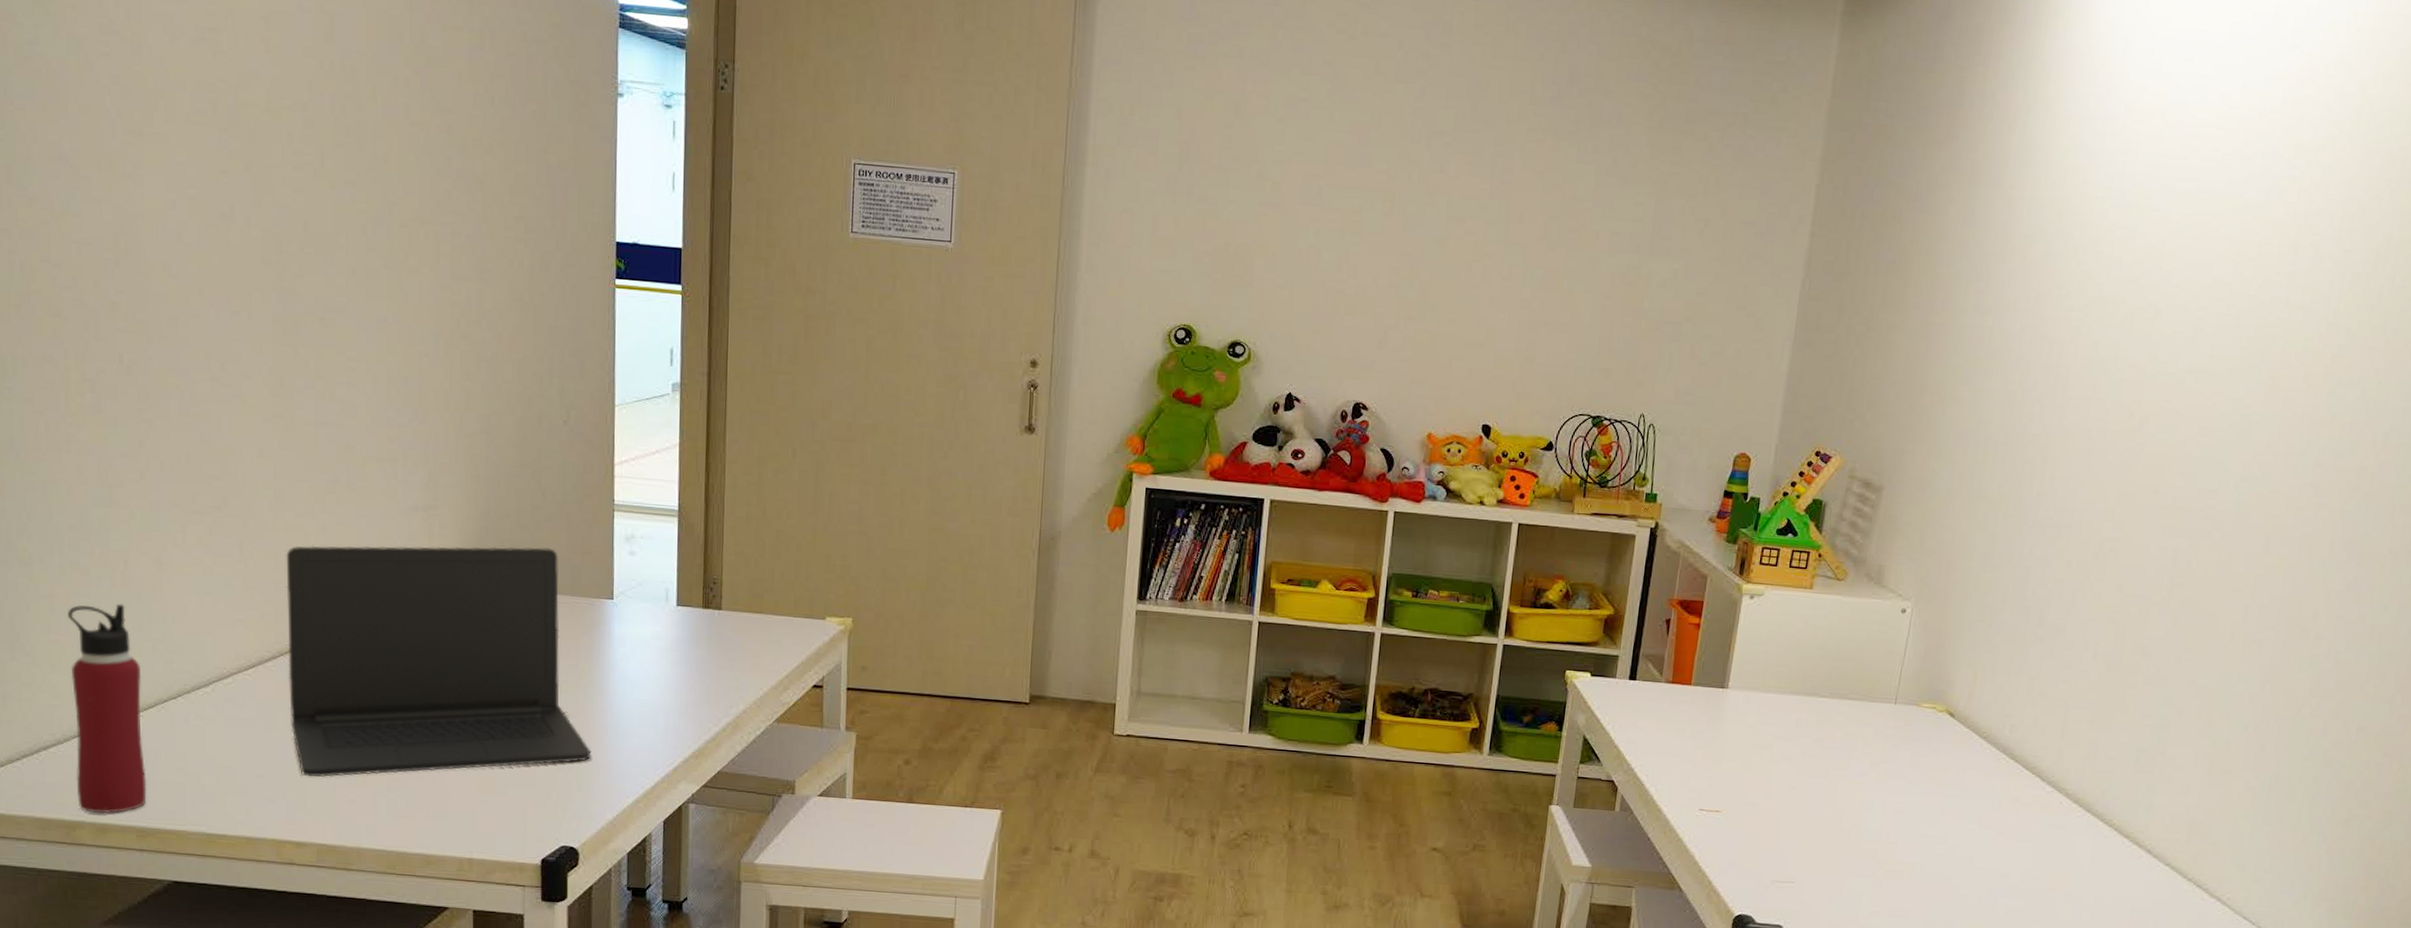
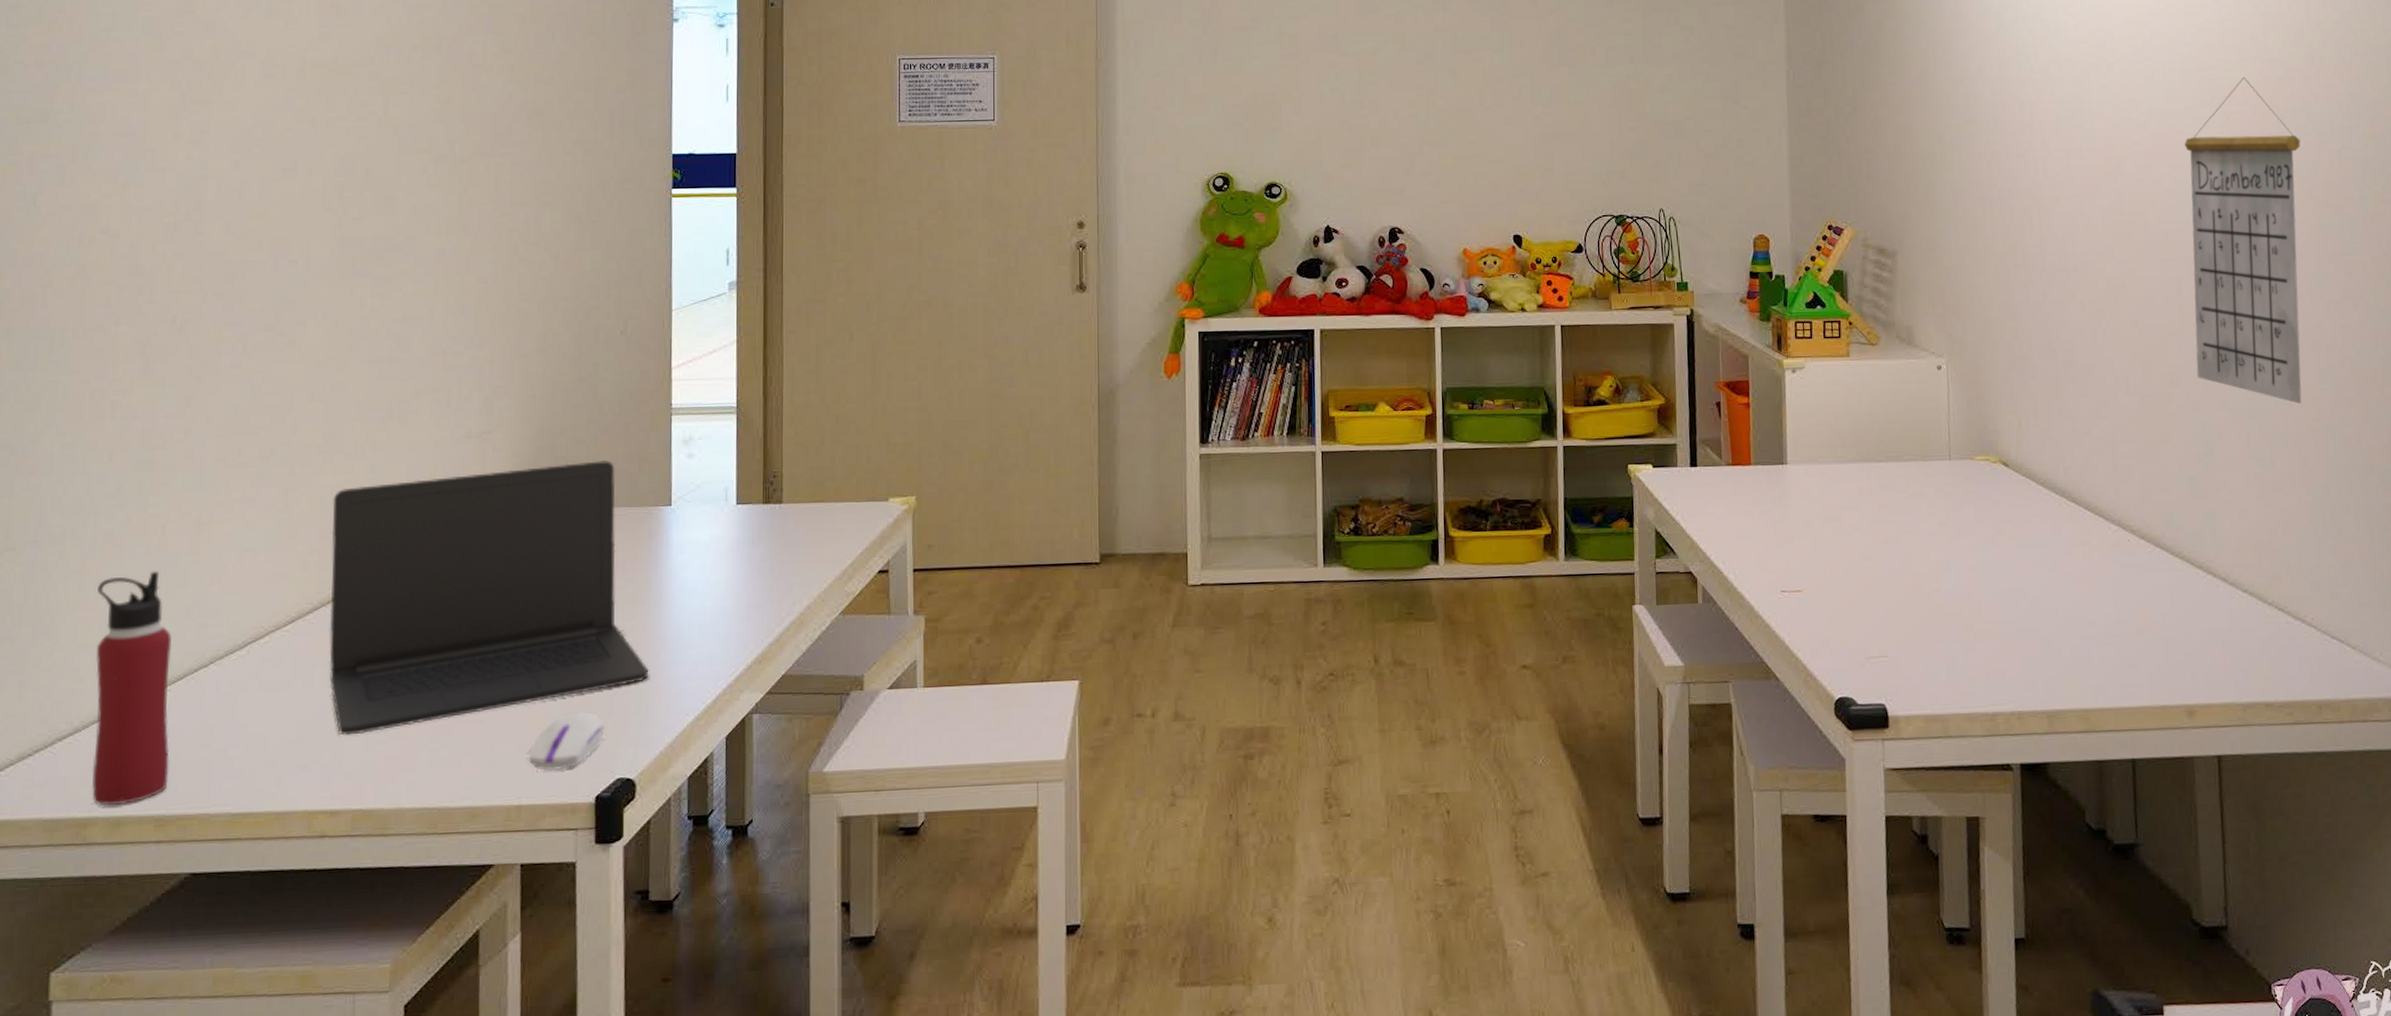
computer mouse: none [478,781,549,832] -> present [527,712,604,771]
calendar: none [2171,340,2347,690] -> present [2185,76,2302,404]

